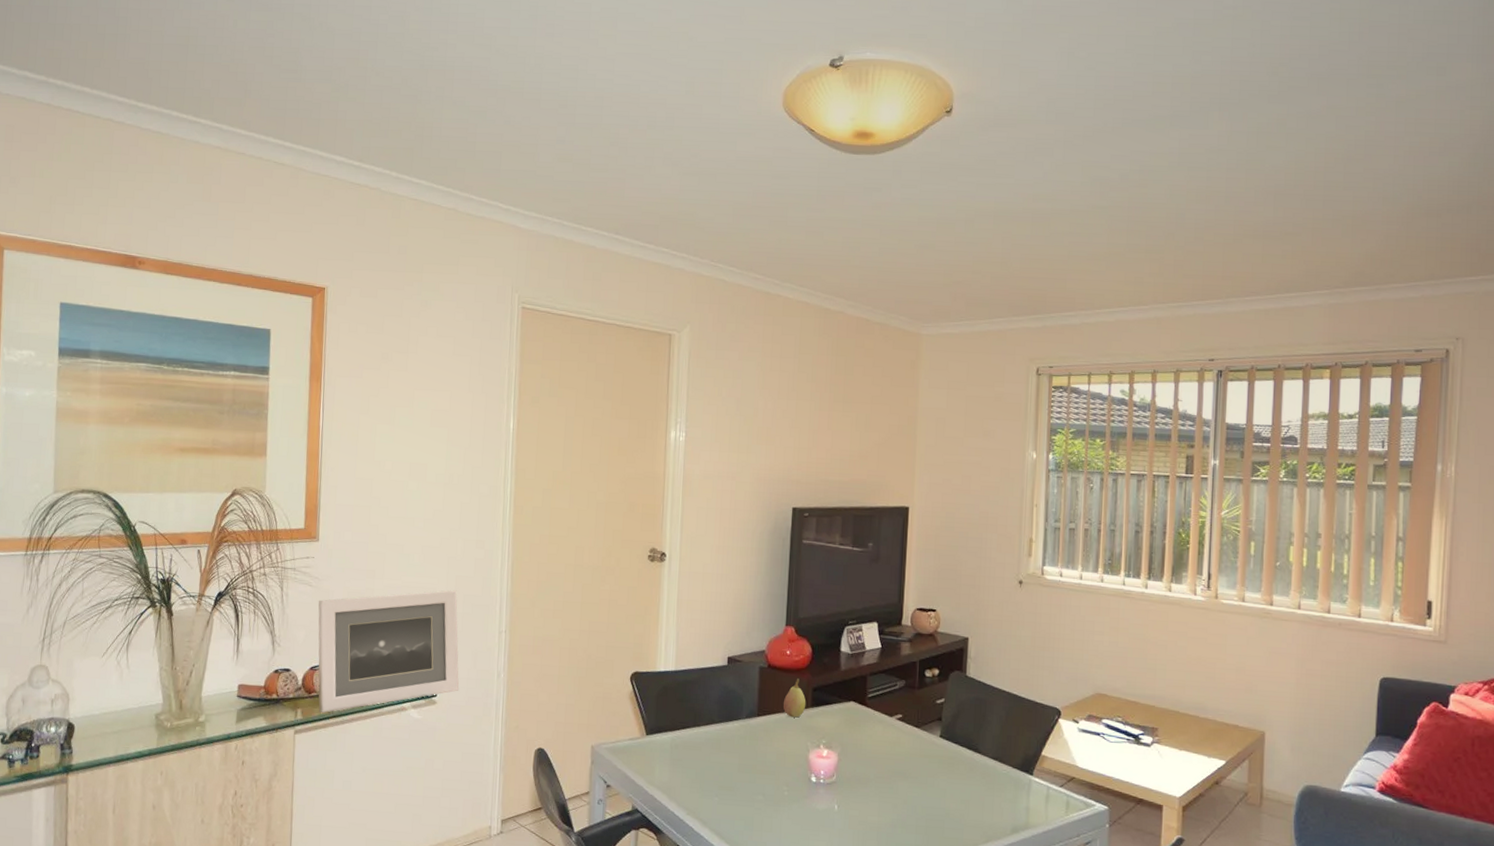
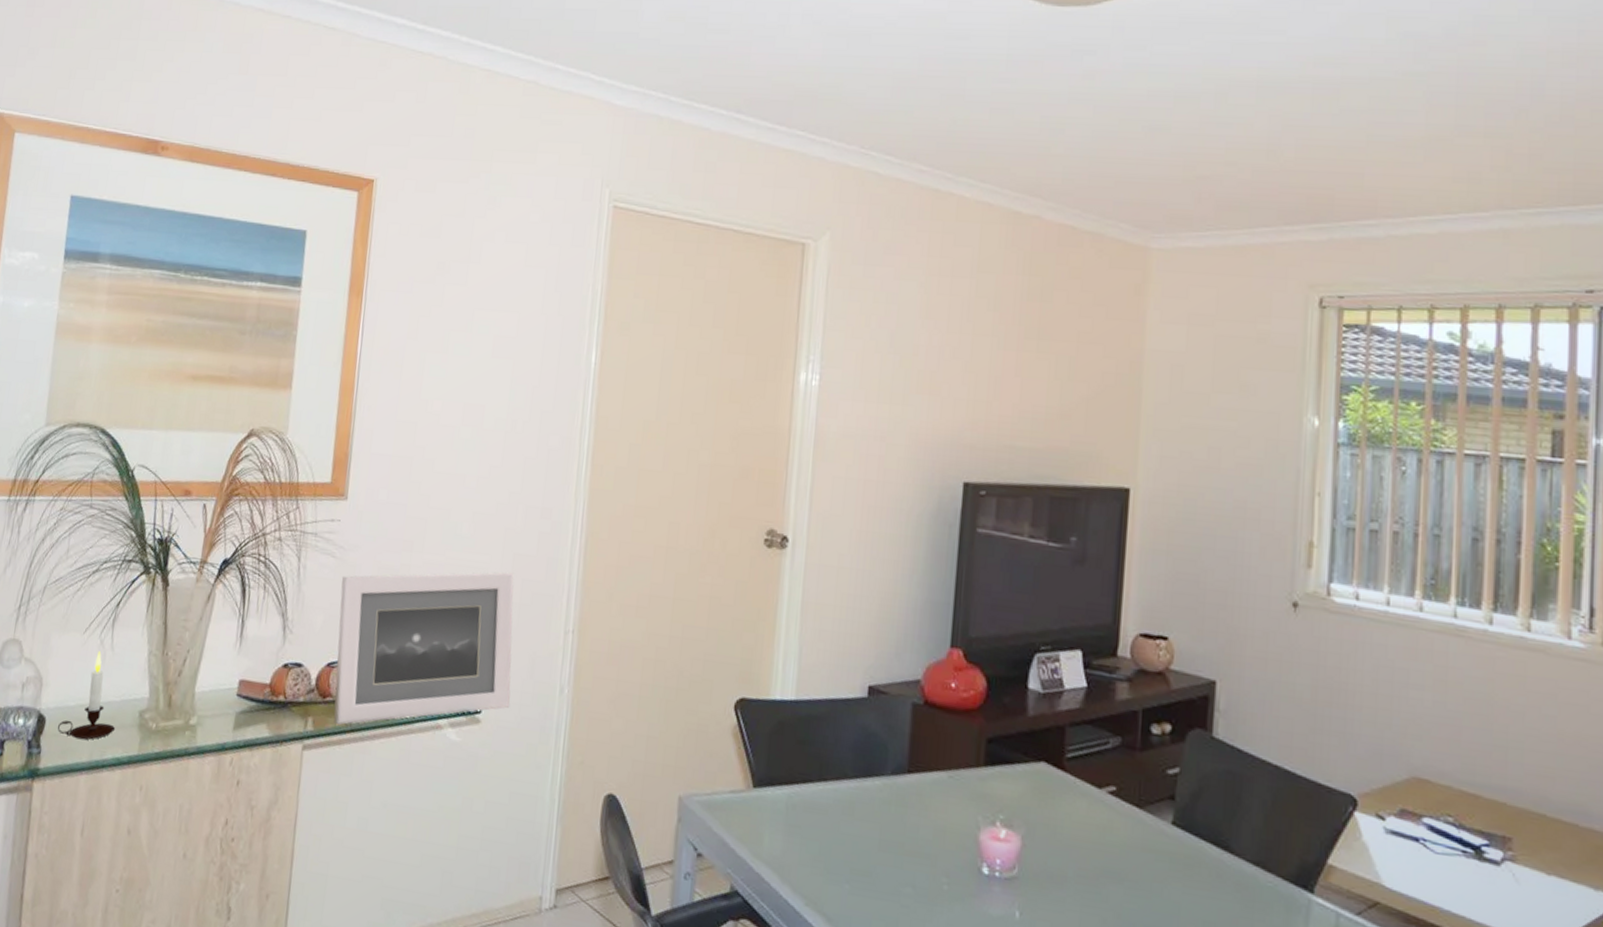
candle: none [85,670,136,740] -> present [57,651,116,740]
fruit: present [783,678,806,718] -> none [943,723,977,779]

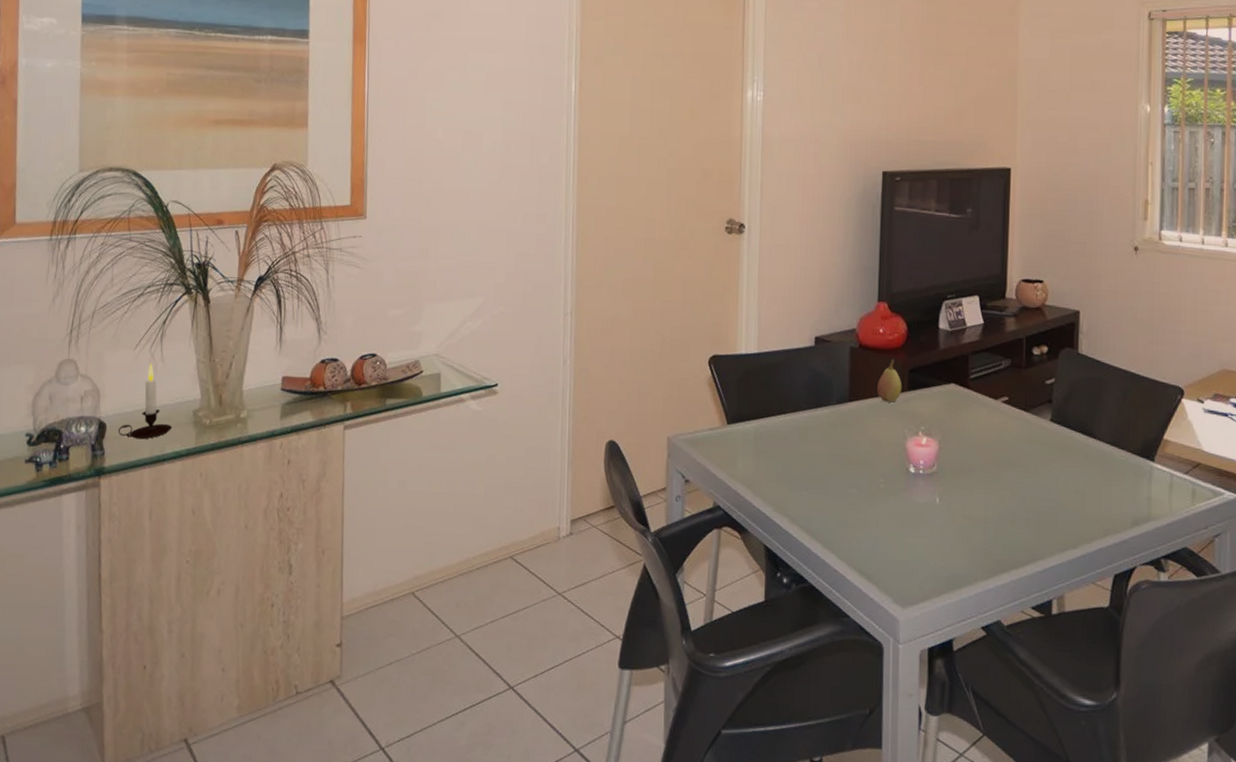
picture frame: present [333,571,514,725] -> none [367,269,522,406]
fruit: none [943,723,977,779] -> present [876,359,902,402]

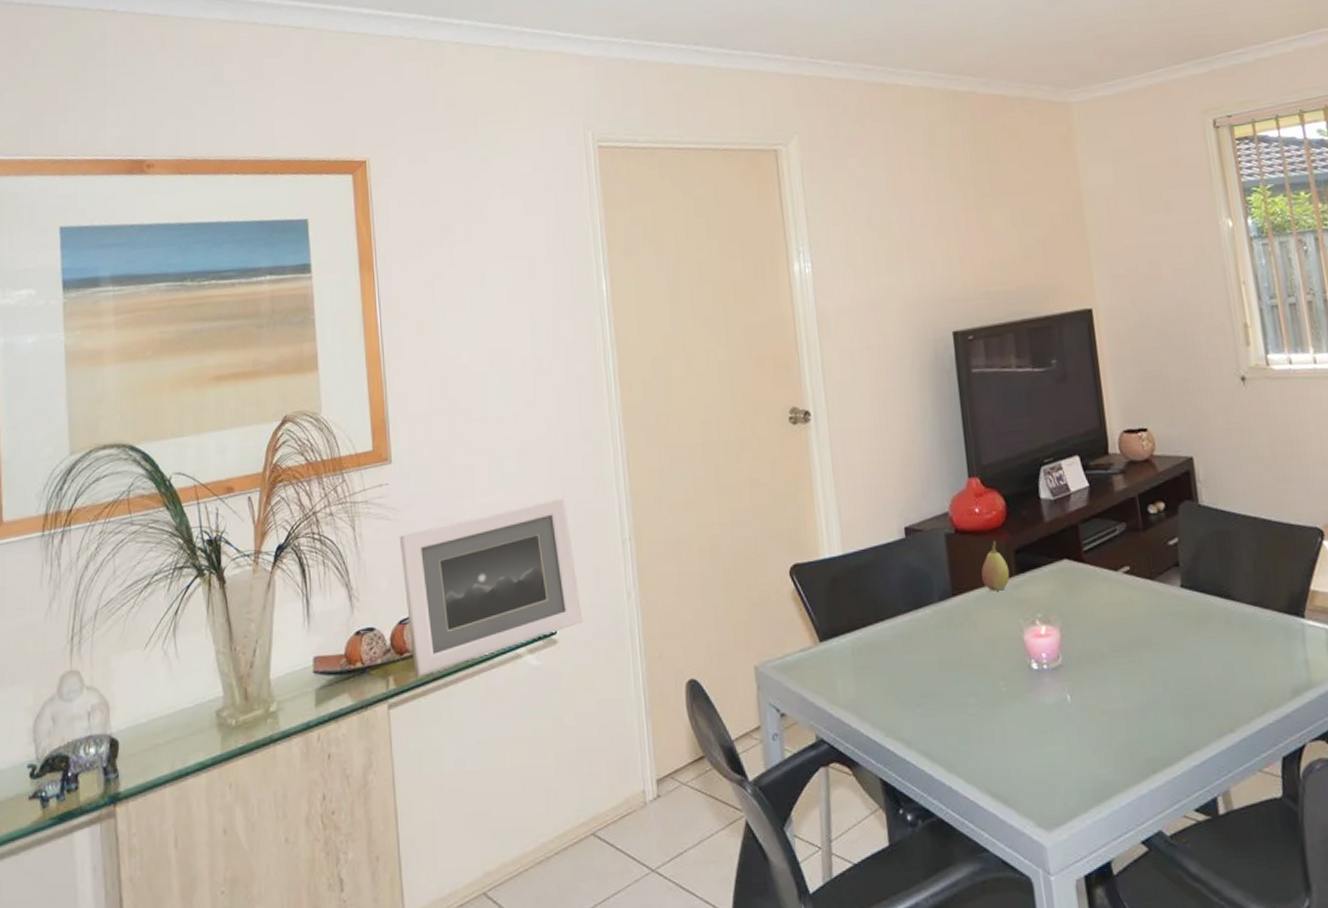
candle: present [118,363,173,440] -> none [132,662,194,754]
picture frame: none [367,269,522,406] -> present [400,497,583,677]

